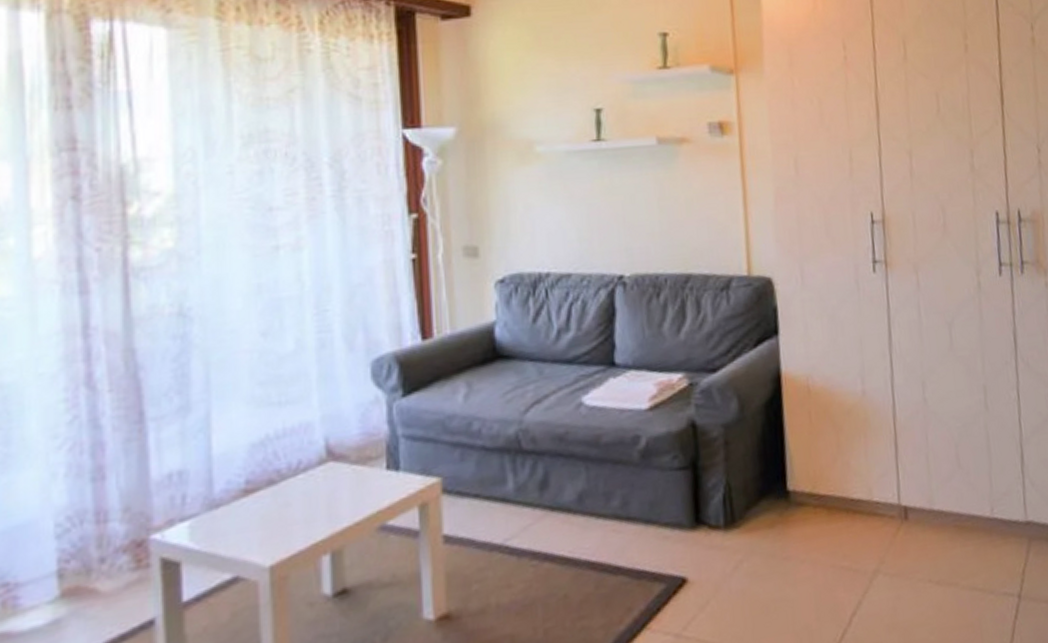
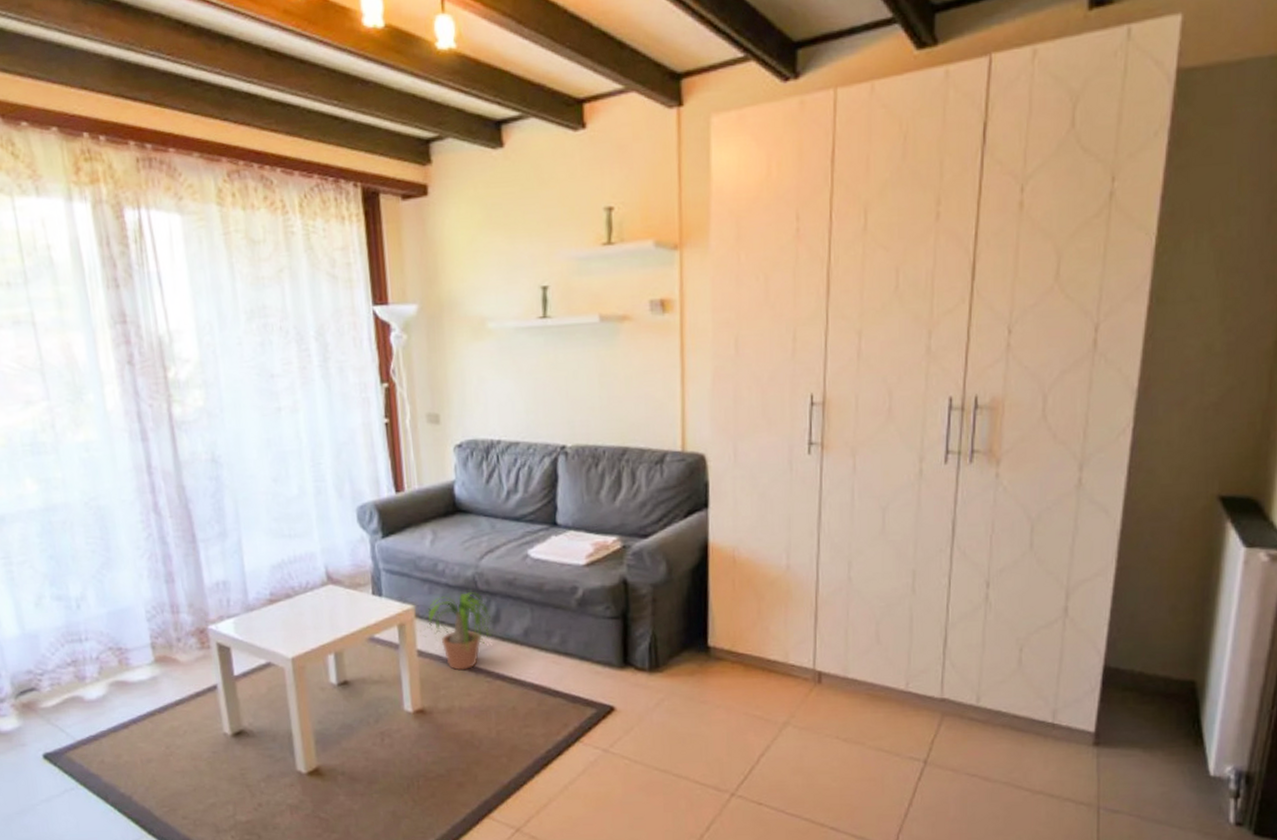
potted plant: none [447,453,539,557] -> present [420,592,493,671]

